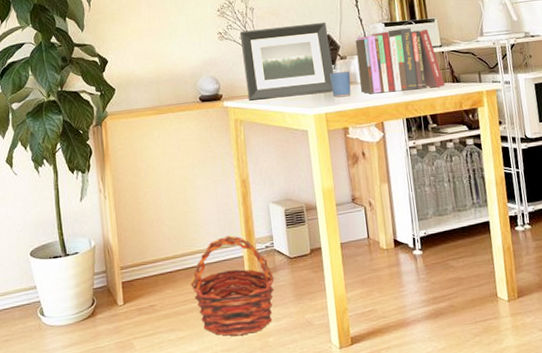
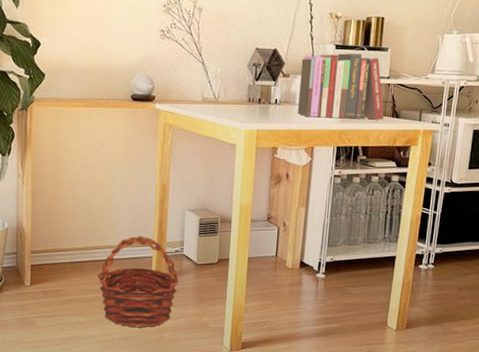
picture frame: present [239,22,334,101] -> none [181,32,276,110]
mug: present [330,71,351,98] -> none [268,89,290,116]

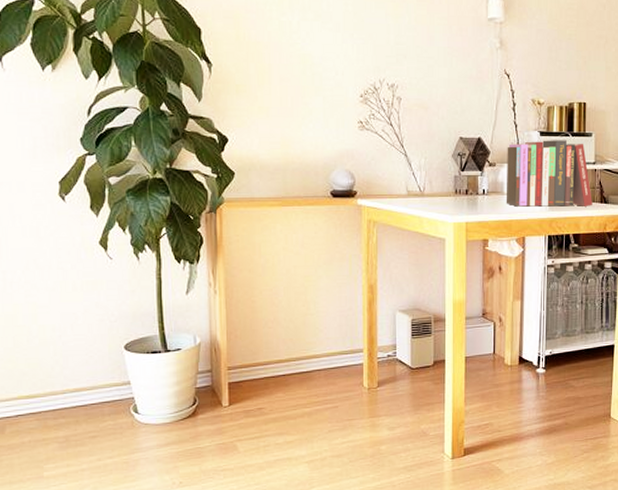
basket: present [97,235,179,328] -> none [304,342,393,443]

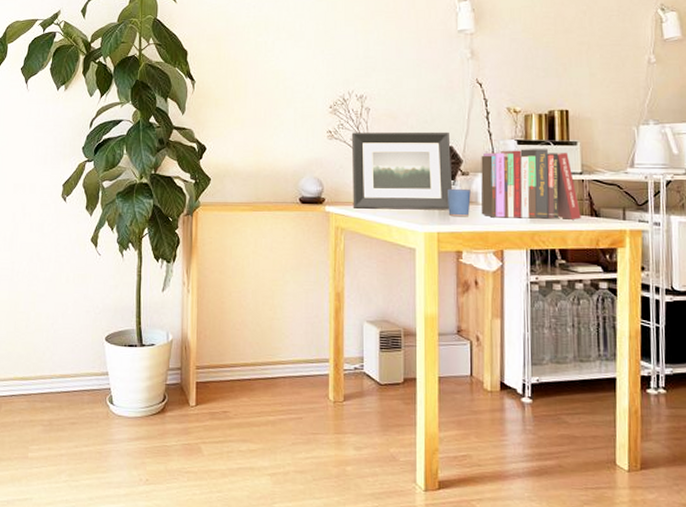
picture frame: none [382,122,481,201] -> present [351,131,453,210]
mug: none [476,179,497,207] -> present [448,188,471,217]

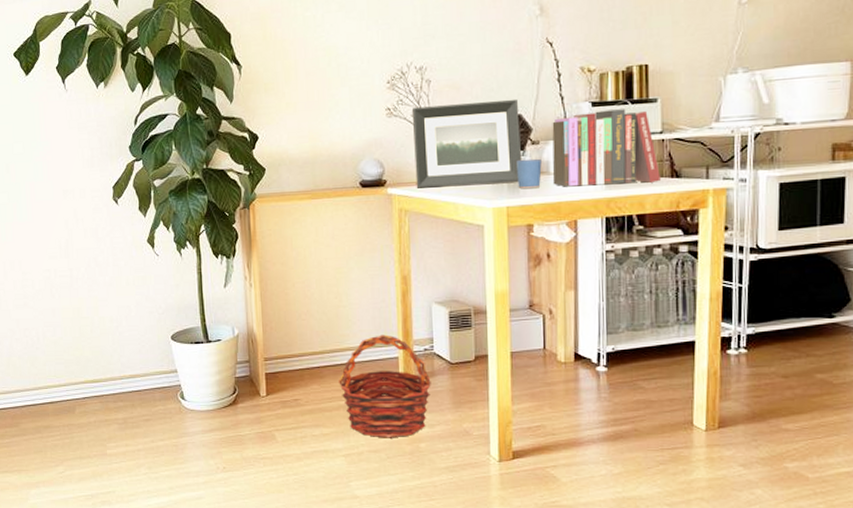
basket: none [268,350,360,459] -> present [338,334,431,438]

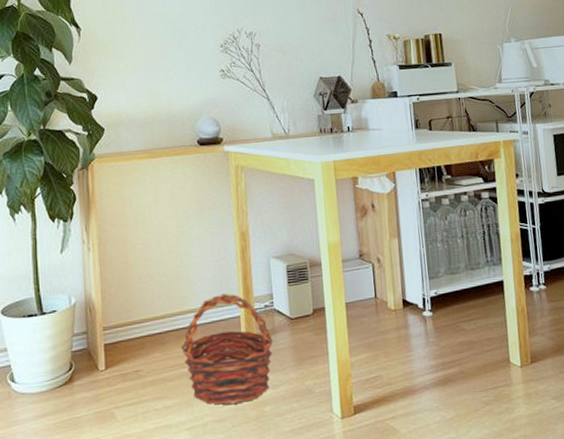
picture frame: present [411,99,523,189] -> none [243,62,344,146]
mug: present [517,158,542,189] -> none [339,116,362,144]
books: present [552,109,661,187] -> none [367,71,461,142]

